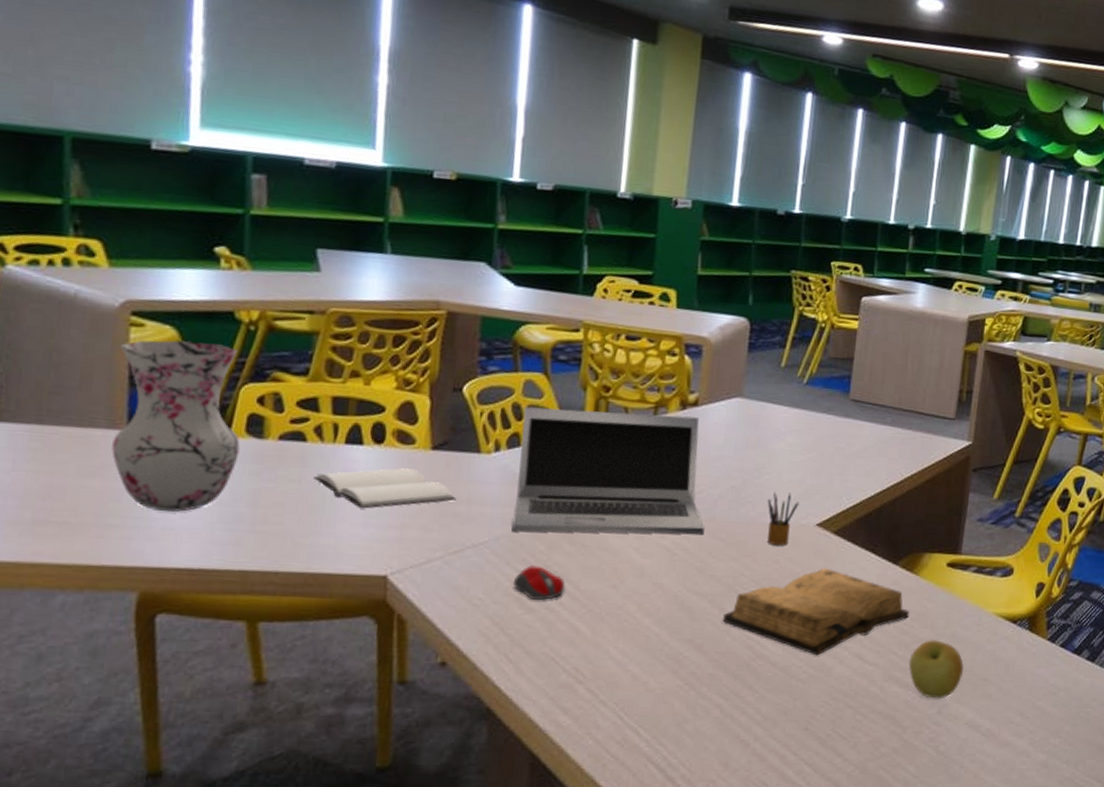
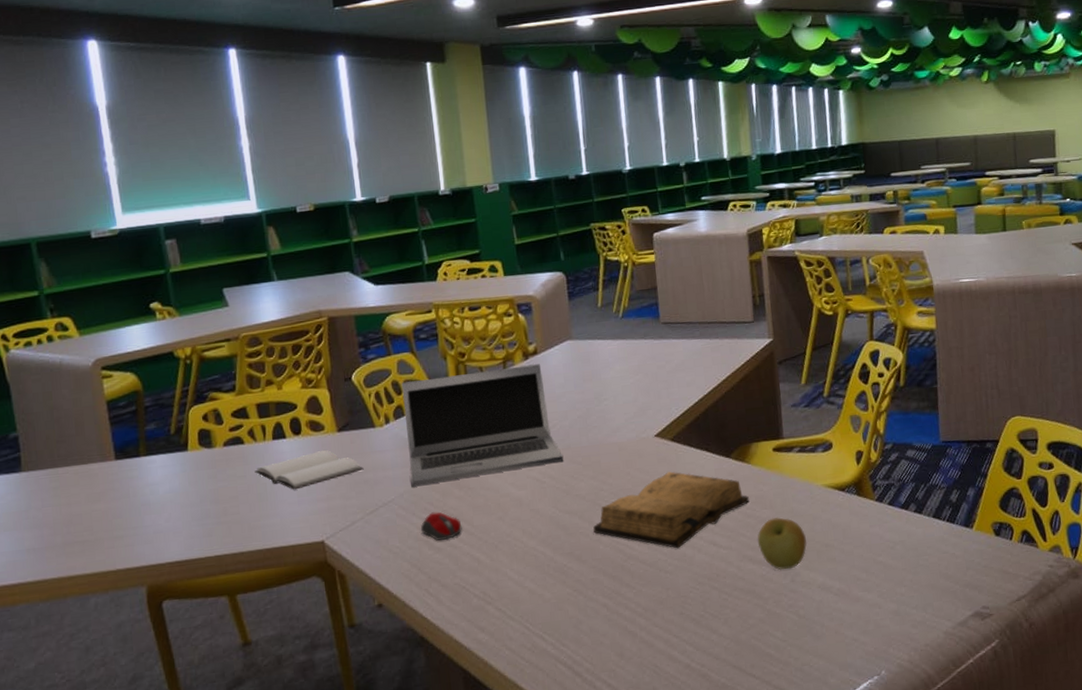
vase: present [112,340,240,512] -> none [98,379,198,520]
pencil box: present [767,492,799,546] -> none [610,413,637,460]

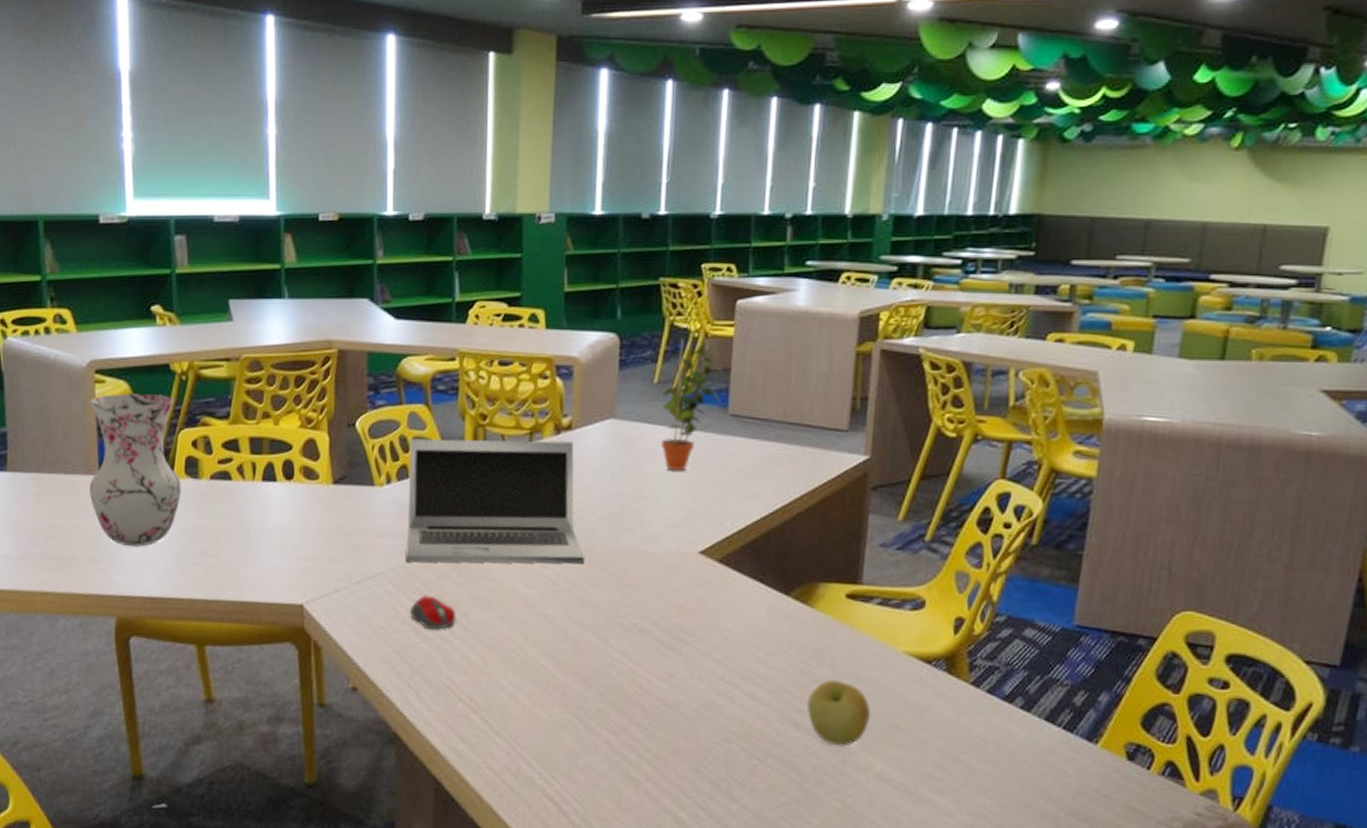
vase: none [98,379,198,520] -> present [89,393,182,547]
book: present [255,449,364,490] -> none [239,501,356,542]
diary: present [592,471,749,549] -> none [606,599,805,693]
potted plant: none [605,267,655,375] -> present [660,339,724,471]

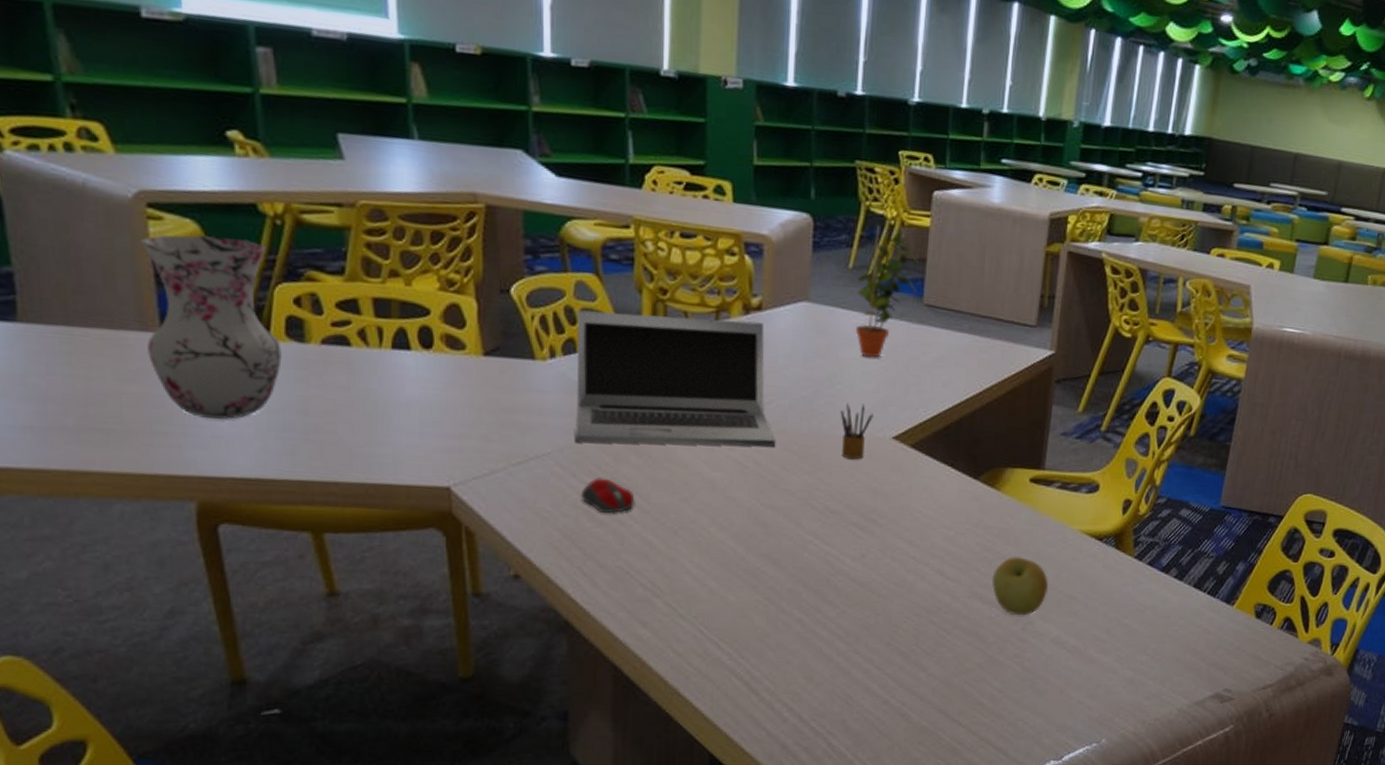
pencil box: none [646,518,680,575] -> present [840,403,874,460]

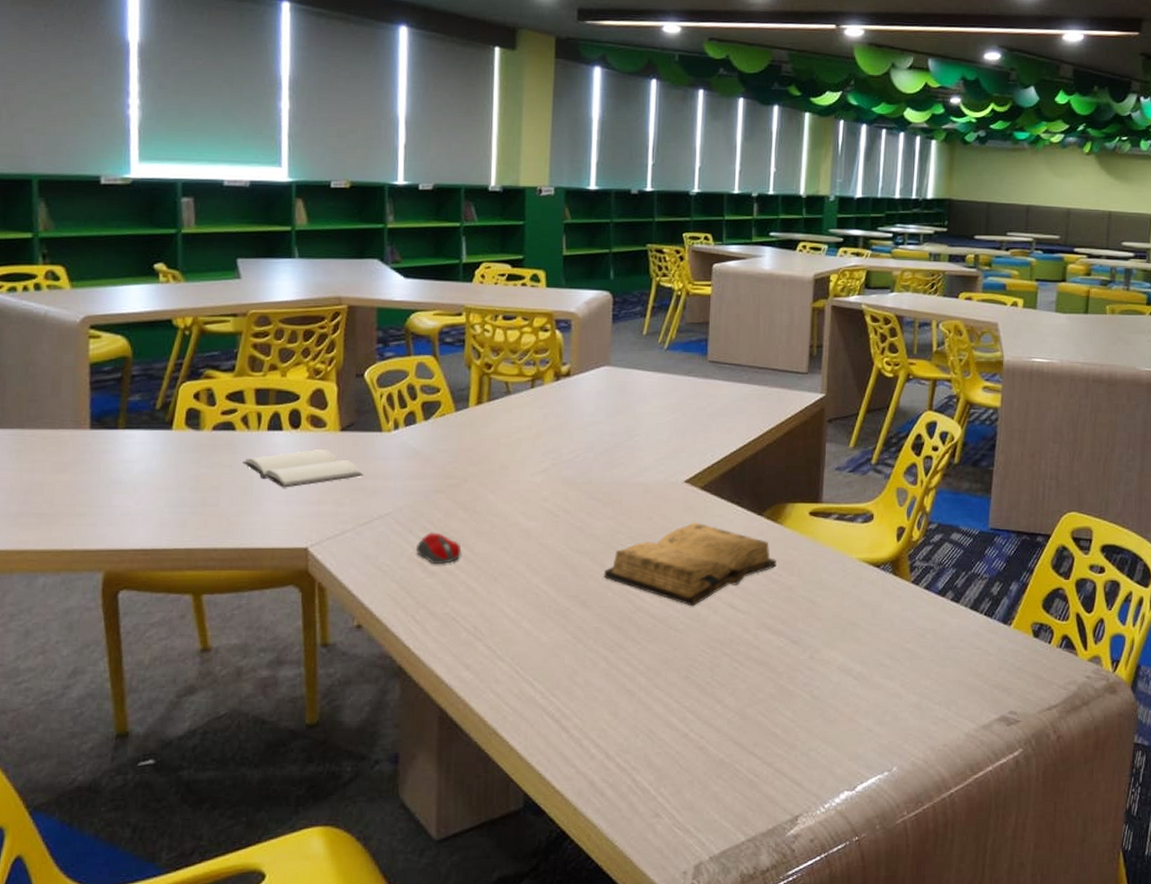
vase: present [140,235,282,420] -> none [78,348,181,499]
book: none [363,374,514,418] -> present [242,448,363,488]
laptop: present [575,310,776,447] -> none [412,386,583,502]
diary: none [798,482,992,572] -> present [603,522,777,607]
pencil box: present [840,403,874,460] -> none [638,452,667,503]
potted plant: present [855,225,920,358] -> none [649,297,703,411]
apple: present [991,556,1049,616] -> none [779,586,833,645]

